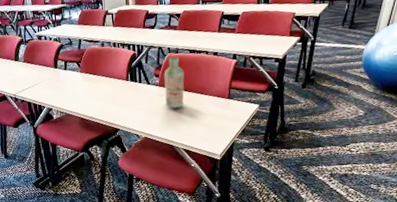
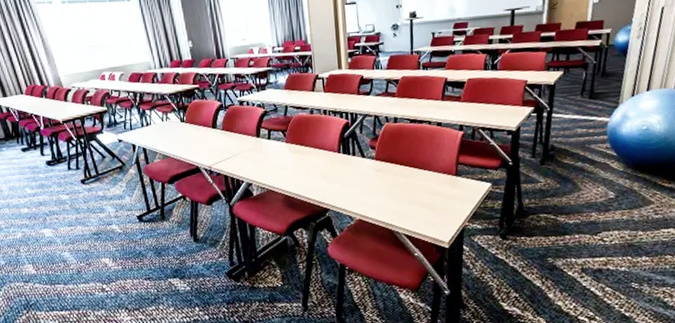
bottle: present [164,48,185,108] -> none [381,117,405,186]

